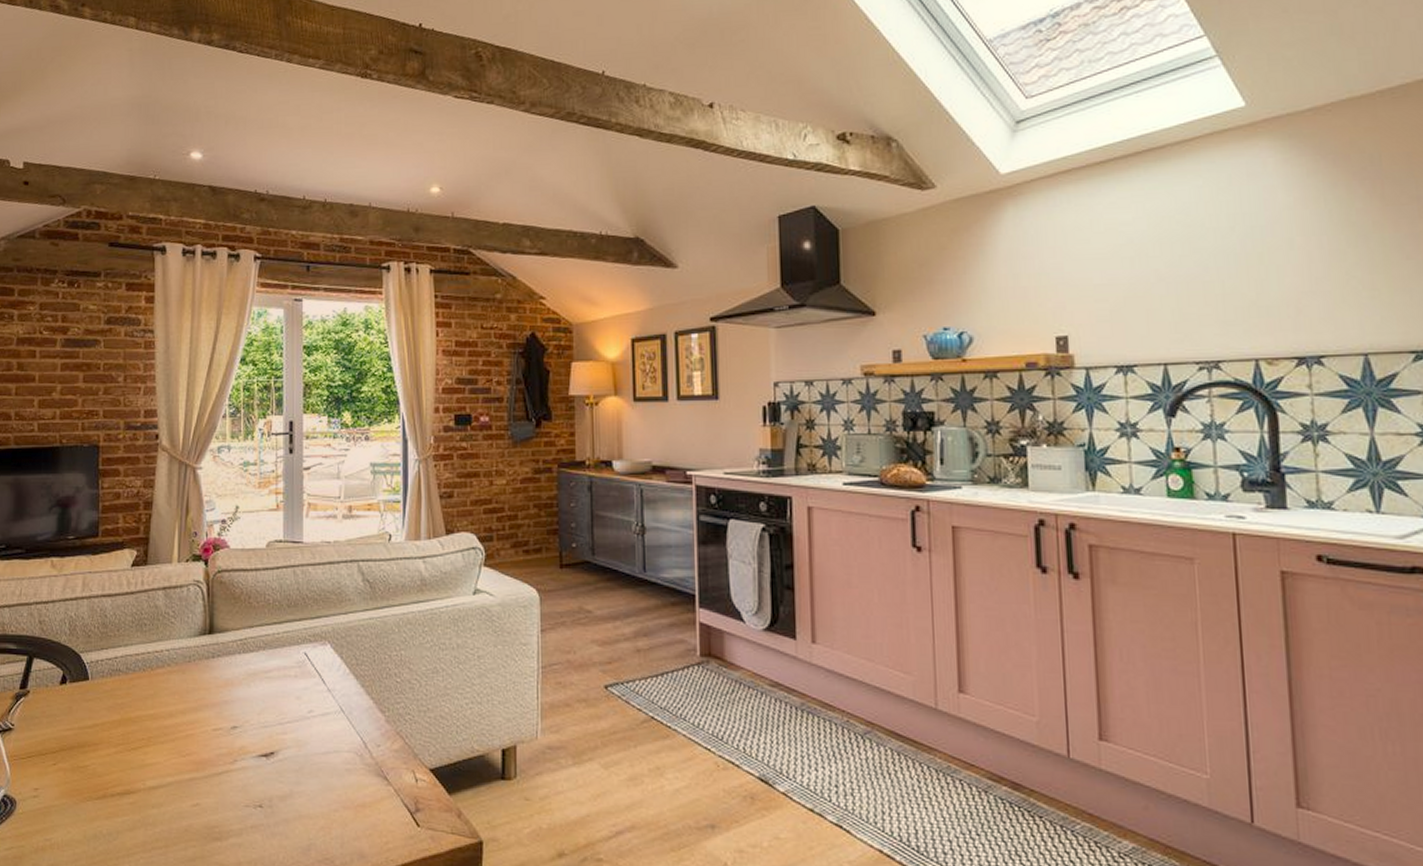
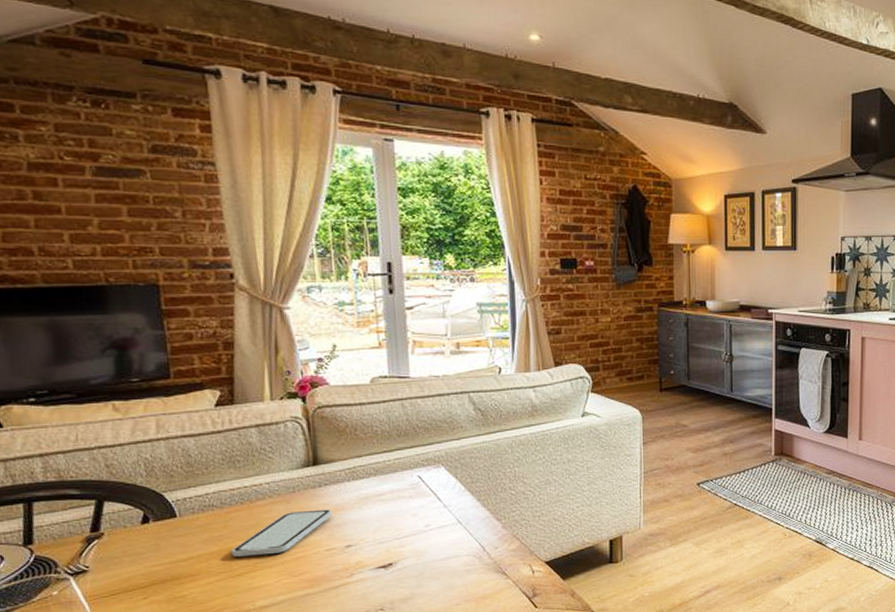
smartphone: none [130,682,221,729] -> present [231,509,332,557]

